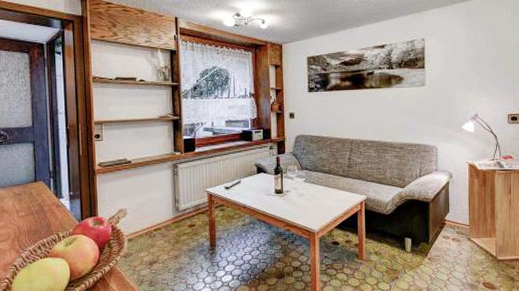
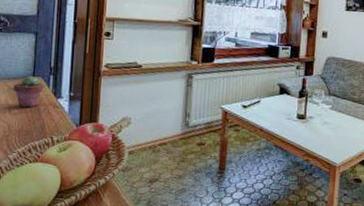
potted succulent: none [18,180,46,210] -> present [13,75,44,108]

